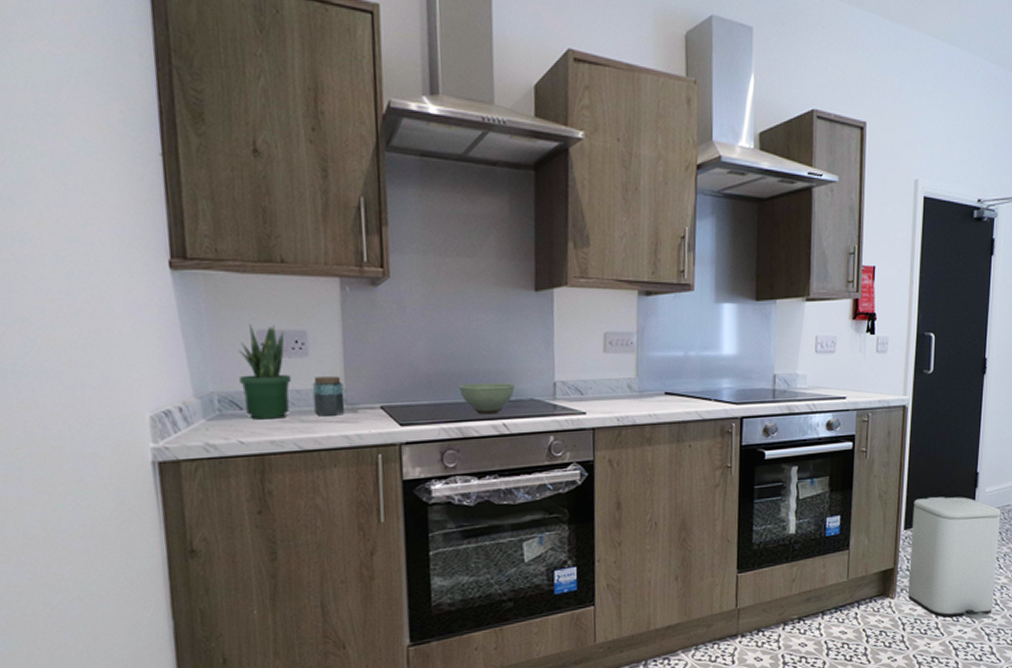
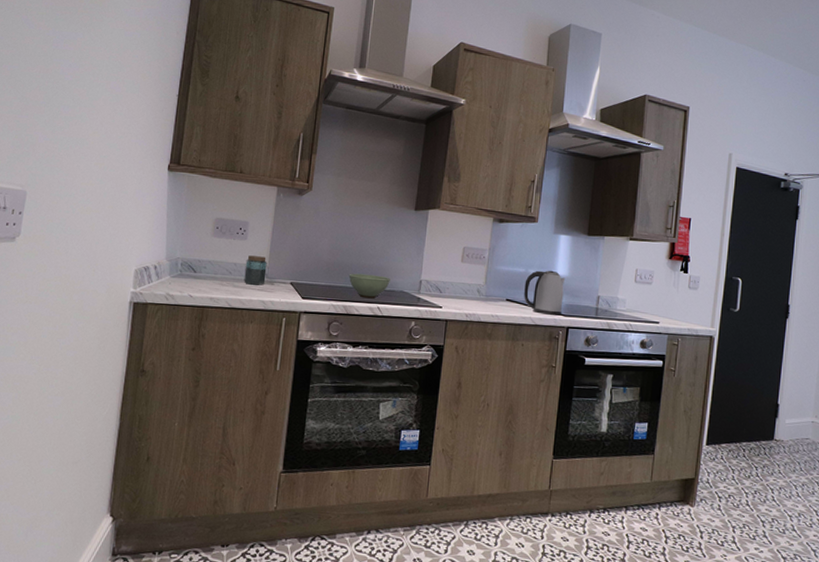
planter: present [239,324,292,420] -> none [198,213,234,282]
kettle: none [685,349,734,407] -> present [524,270,566,317]
pedal bin: present [908,496,1001,620] -> none [707,419,800,543]

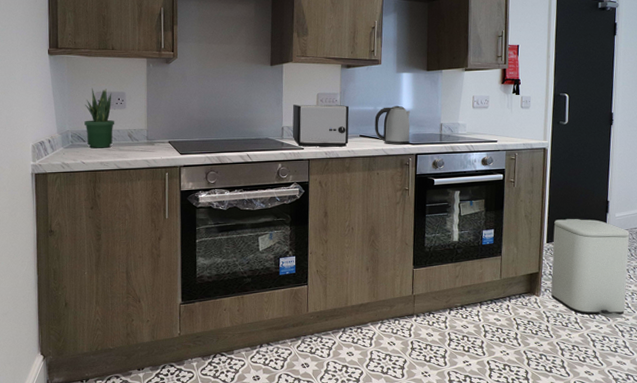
planter: none [198,213,234,282] -> present [84,88,115,148]
peanut butter: present [244,255,267,286] -> none [127,121,147,147]
bowl: present [348,273,390,299] -> none [218,126,256,148]
toaster: none [430,256,497,310] -> present [292,104,349,147]
pedal bin: none [707,419,800,543] -> present [551,218,630,319]

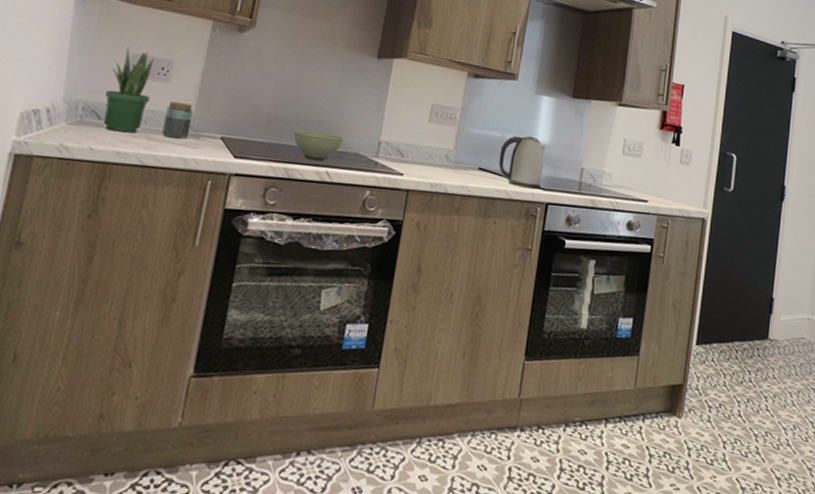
peanut butter: none [127,121,147,147] -> present [162,102,194,139]
bowl: none [218,126,256,148] -> present [293,129,344,162]
toaster: present [292,104,349,147] -> none [390,114,470,180]
pedal bin: present [551,218,630,319] -> none [696,315,796,461]

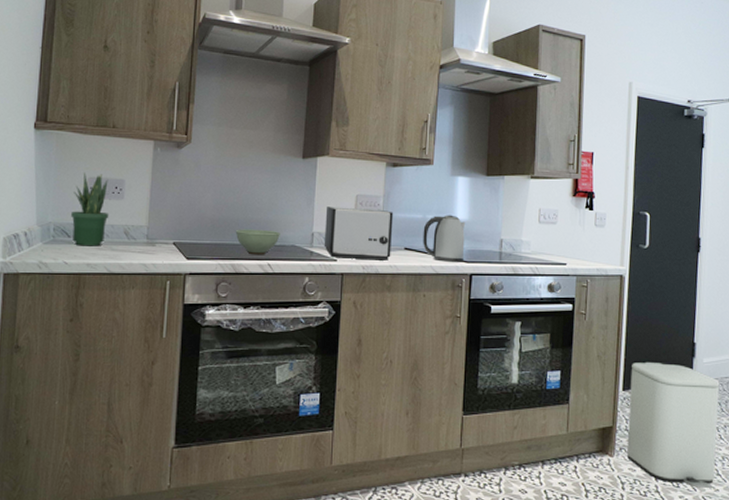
peanut butter: present [162,102,194,139] -> none [122,216,147,247]
toaster: none [390,114,470,180] -> present [324,207,393,261]
pedal bin: none [696,315,796,461] -> present [627,361,720,489]

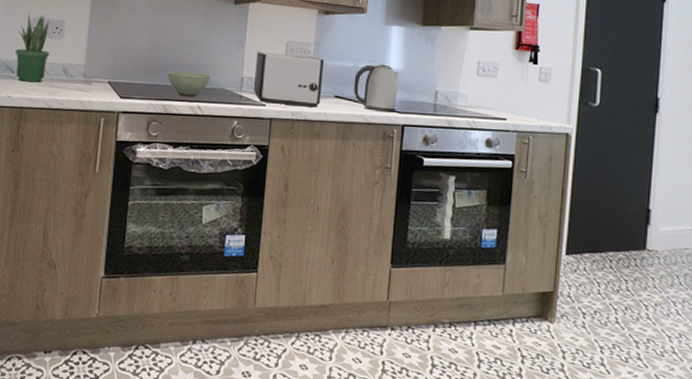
pedal bin: present [627,361,720,489] -> none [569,226,678,368]

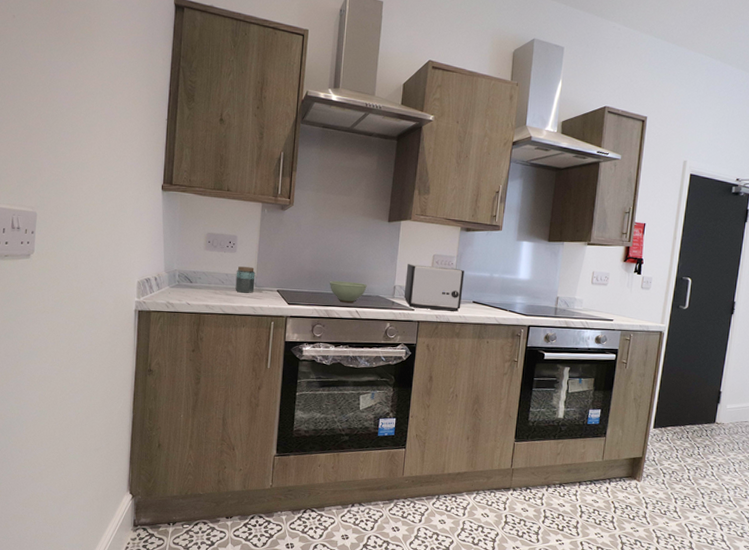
planter: present [15,13,50,83] -> none [193,228,224,291]
peanut butter: none [61,55,84,85] -> present [235,266,255,293]
kettle: present [354,64,399,114] -> none [489,274,527,316]

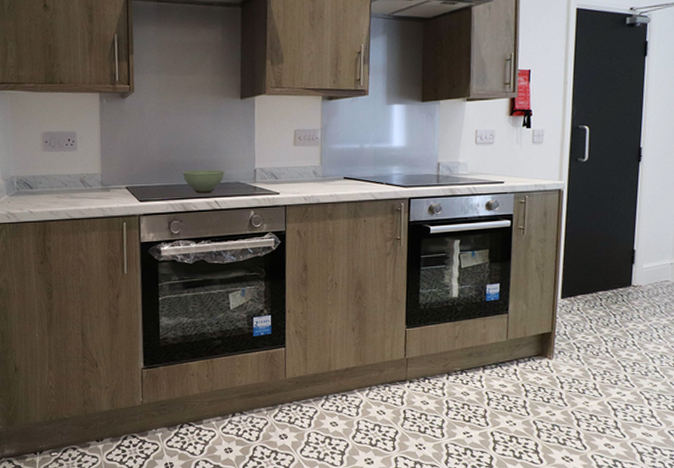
peanut butter: present [235,266,255,293] -> none [79,165,101,194]
toaster: present [403,264,464,312] -> none [266,142,332,191]

